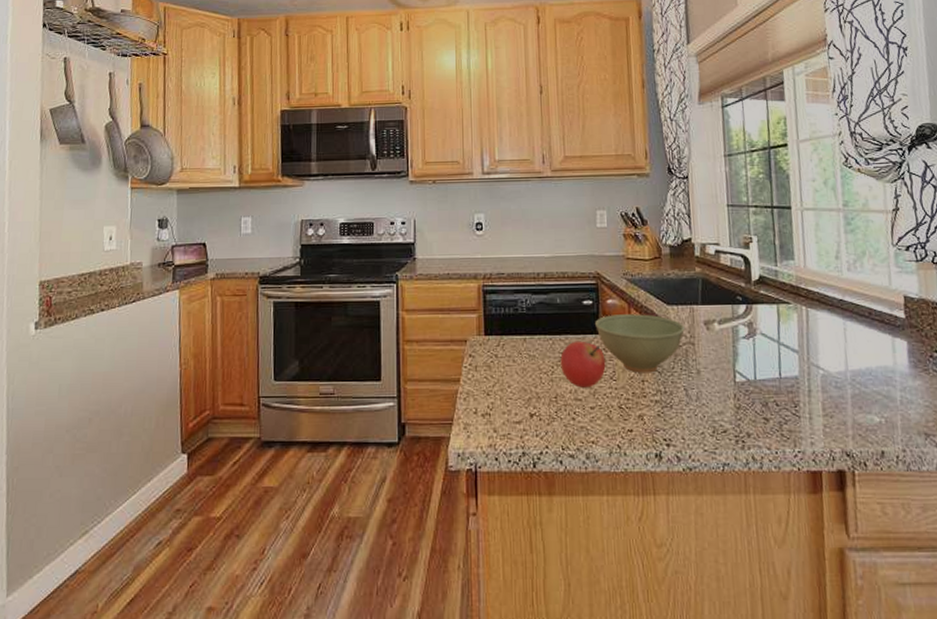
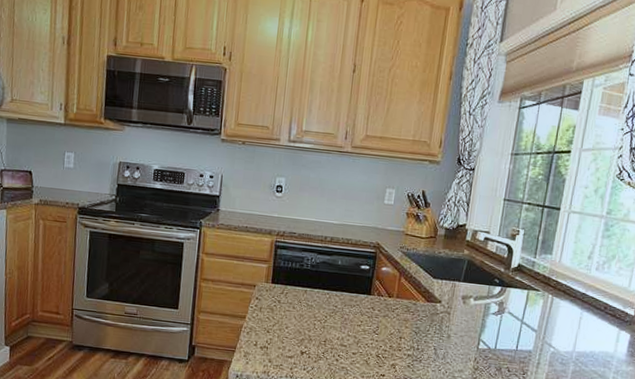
fruit: present [560,341,606,388] -> none [333,298,372,337]
bowl: present [595,314,686,373] -> none [368,280,445,332]

